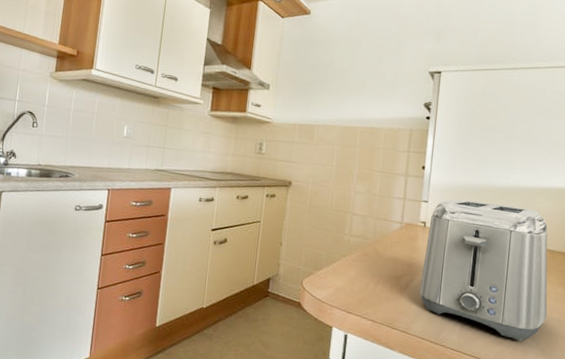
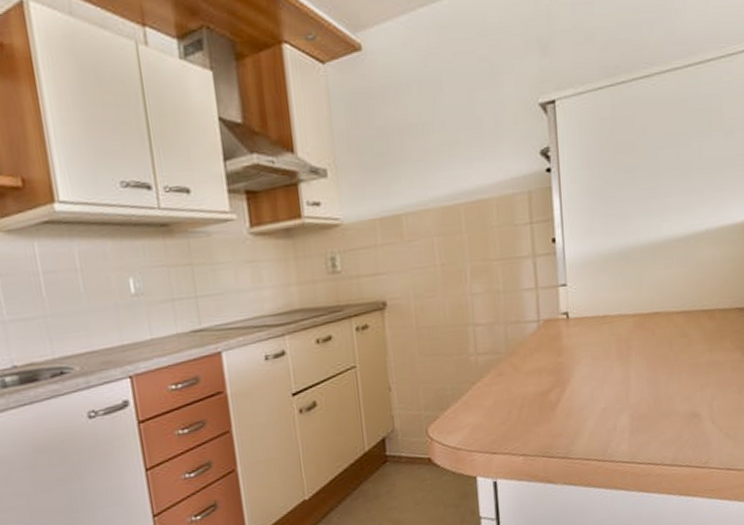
toaster: present [419,199,548,341] -> none [573,262,726,430]

